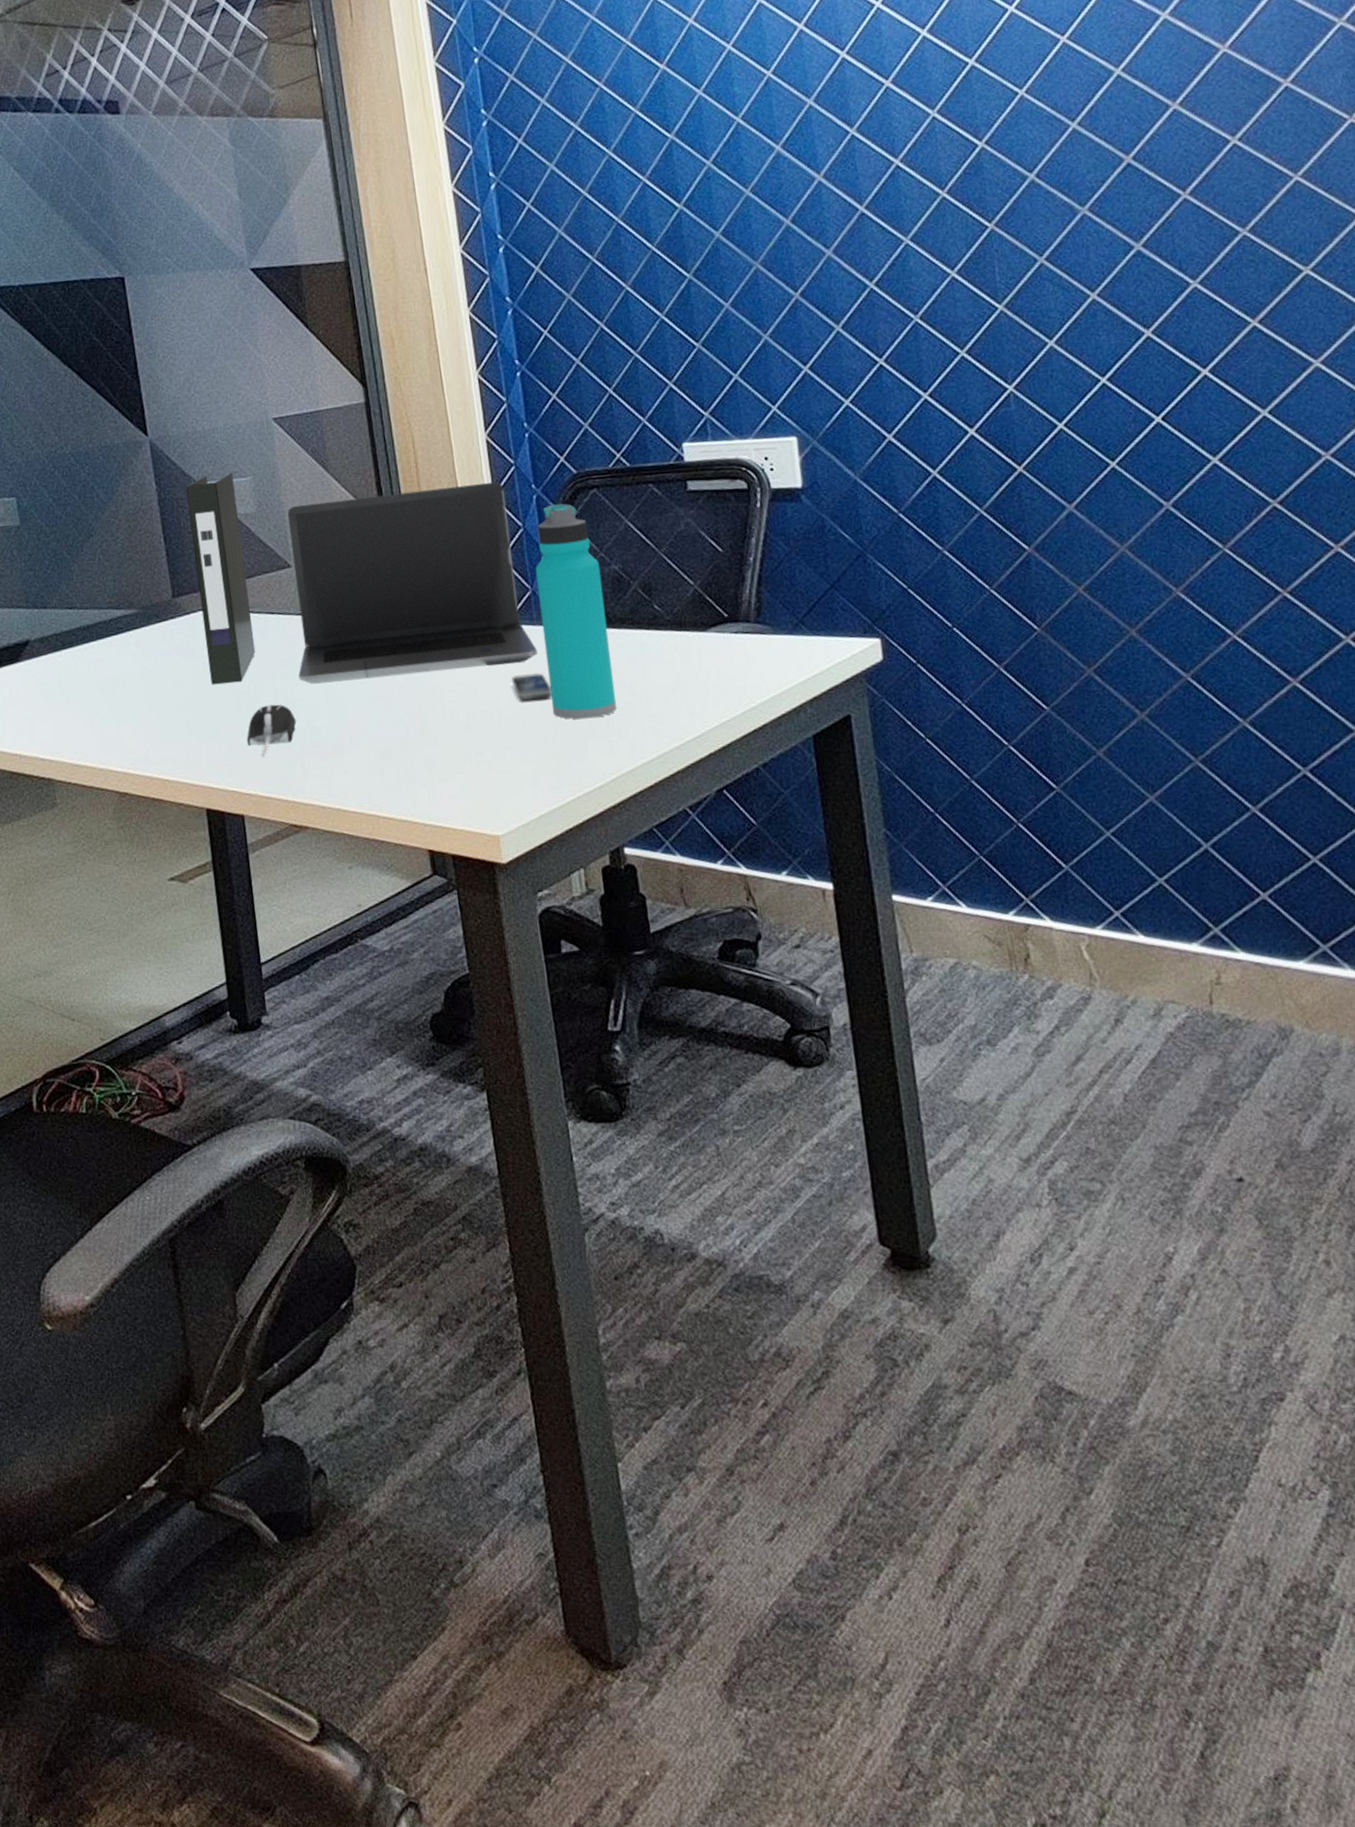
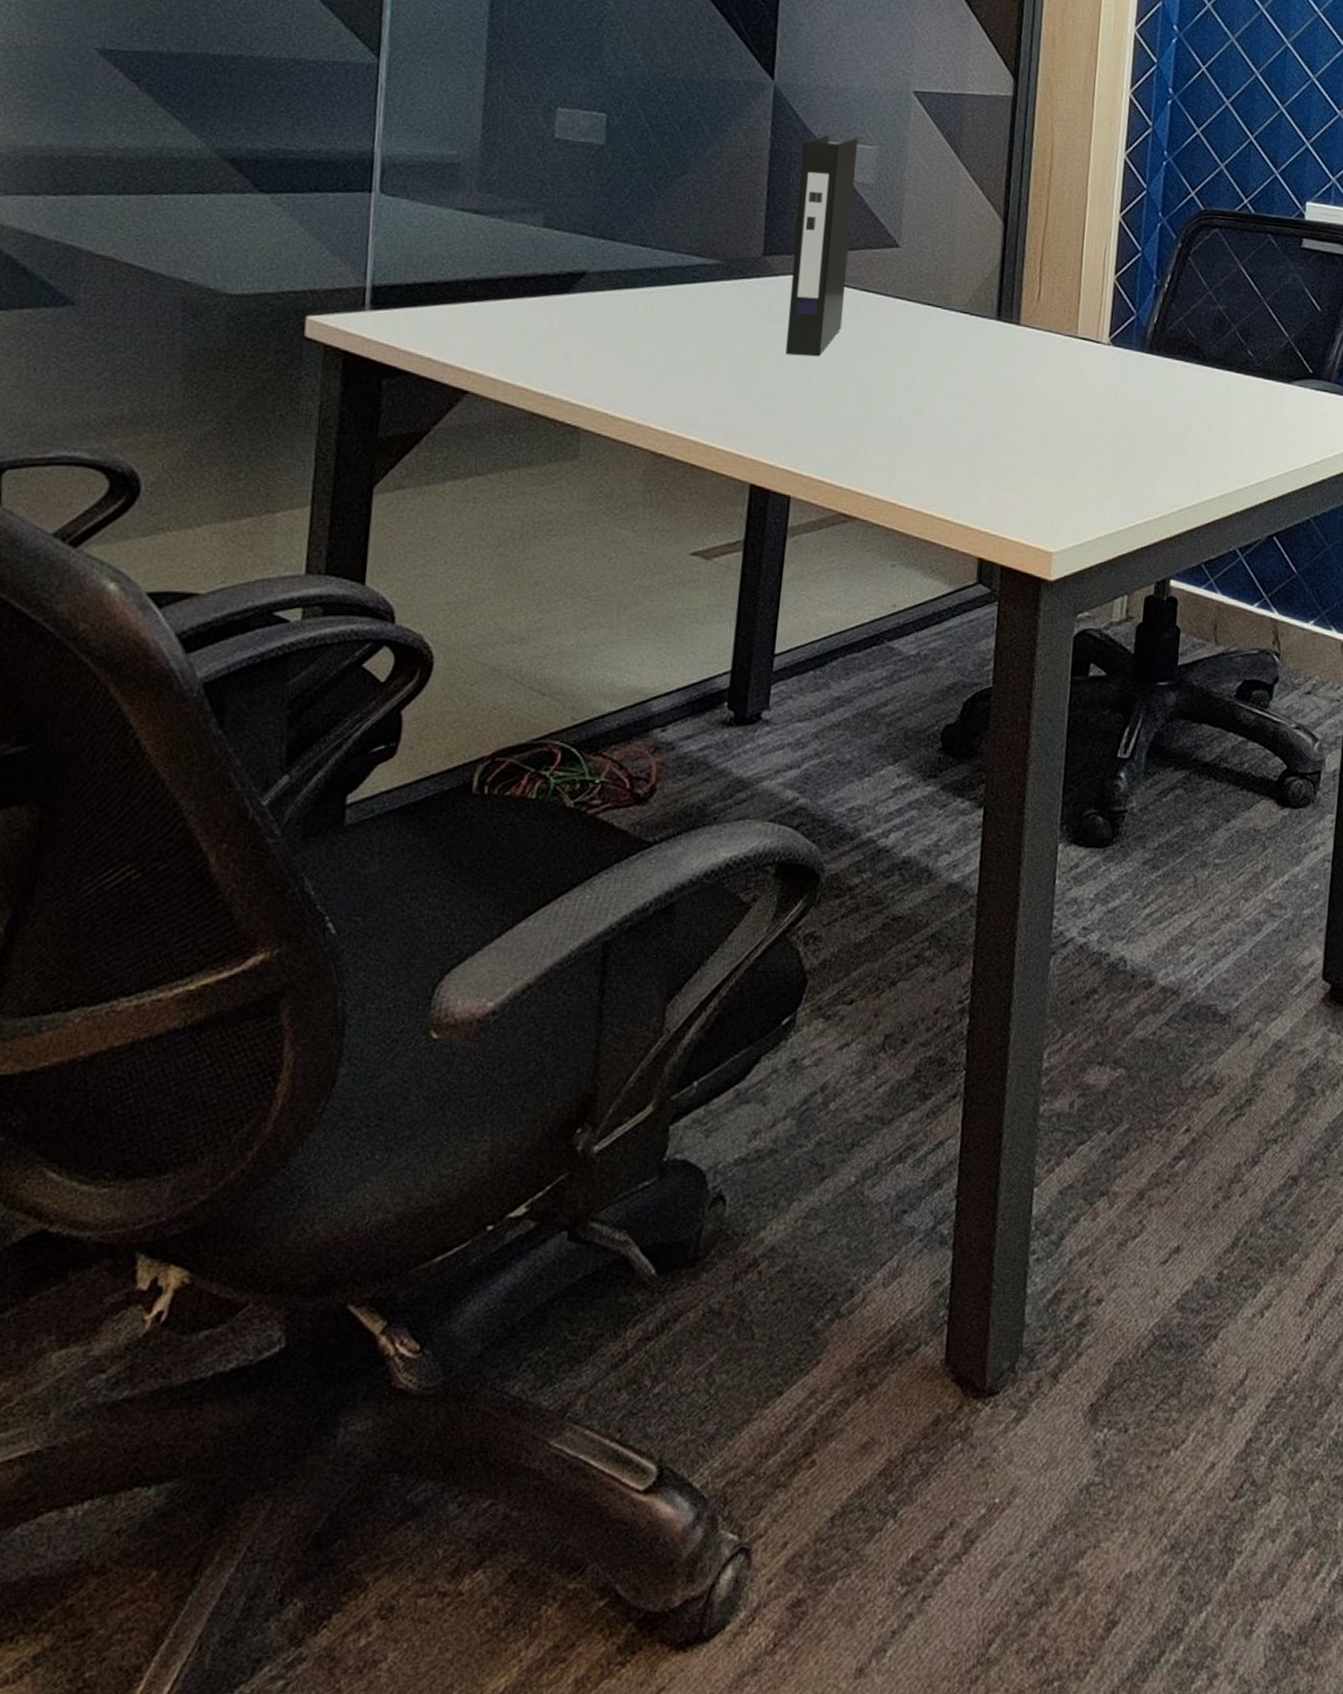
computer mouse: present [246,704,297,758] -> none [810,385,870,440]
laptop computer: present [287,481,538,684] -> none [882,186,1132,384]
mobile phone: present [511,672,552,701] -> none [1097,396,1134,423]
water bottle: present [535,503,617,720] -> none [1131,235,1207,450]

